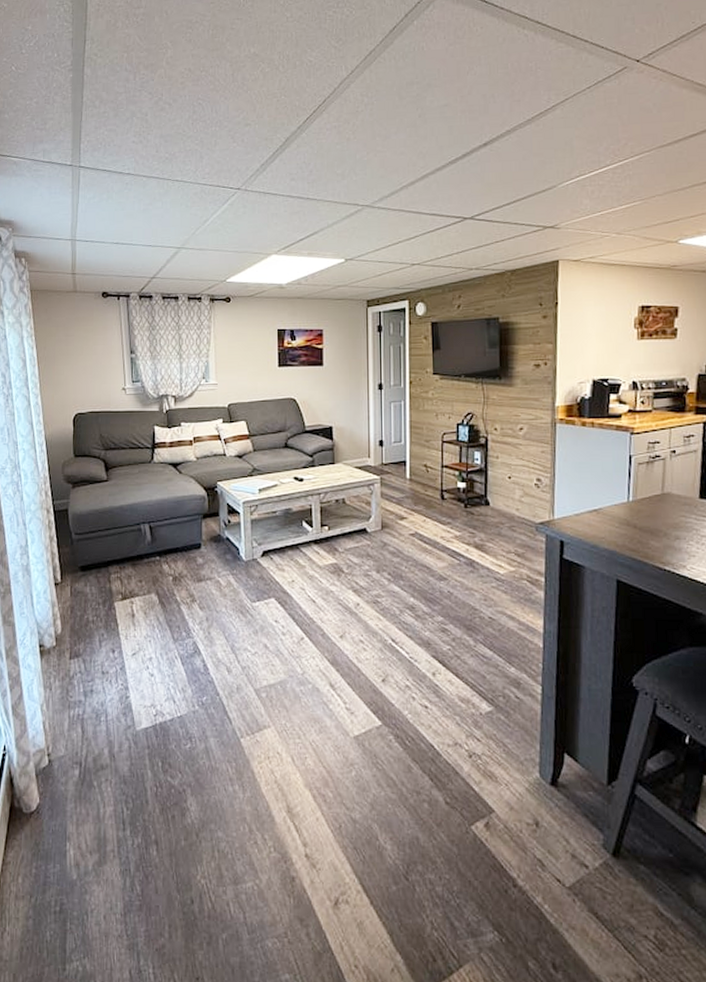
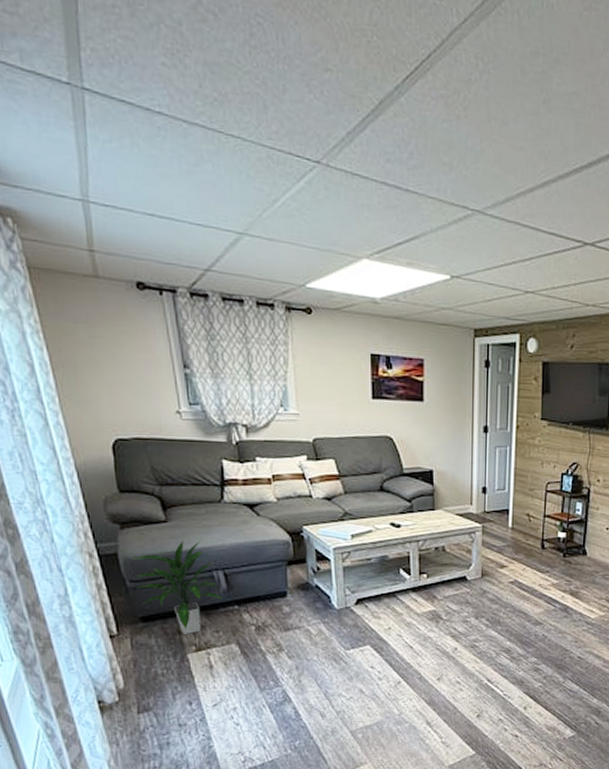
indoor plant: none [78,497,147,584] -> present [132,540,222,635]

